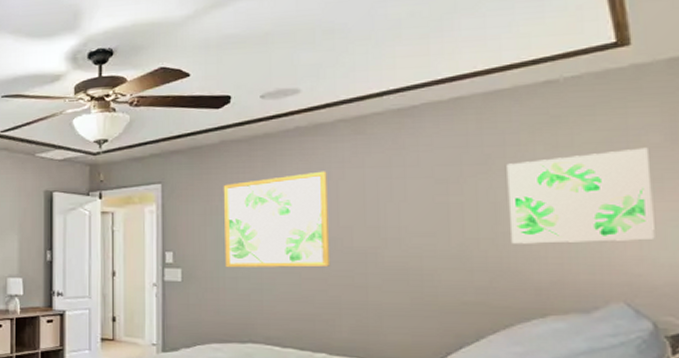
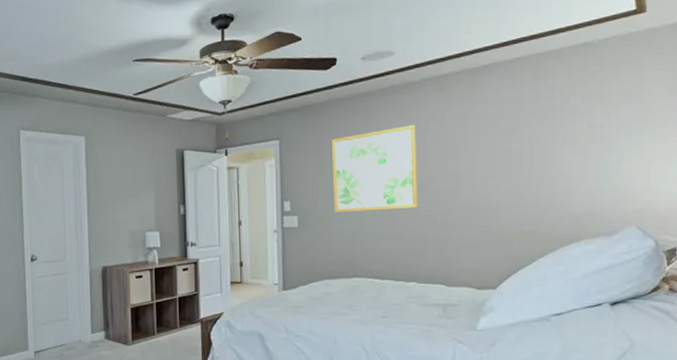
wall art: present [506,147,655,244] -> none [554,98,658,182]

